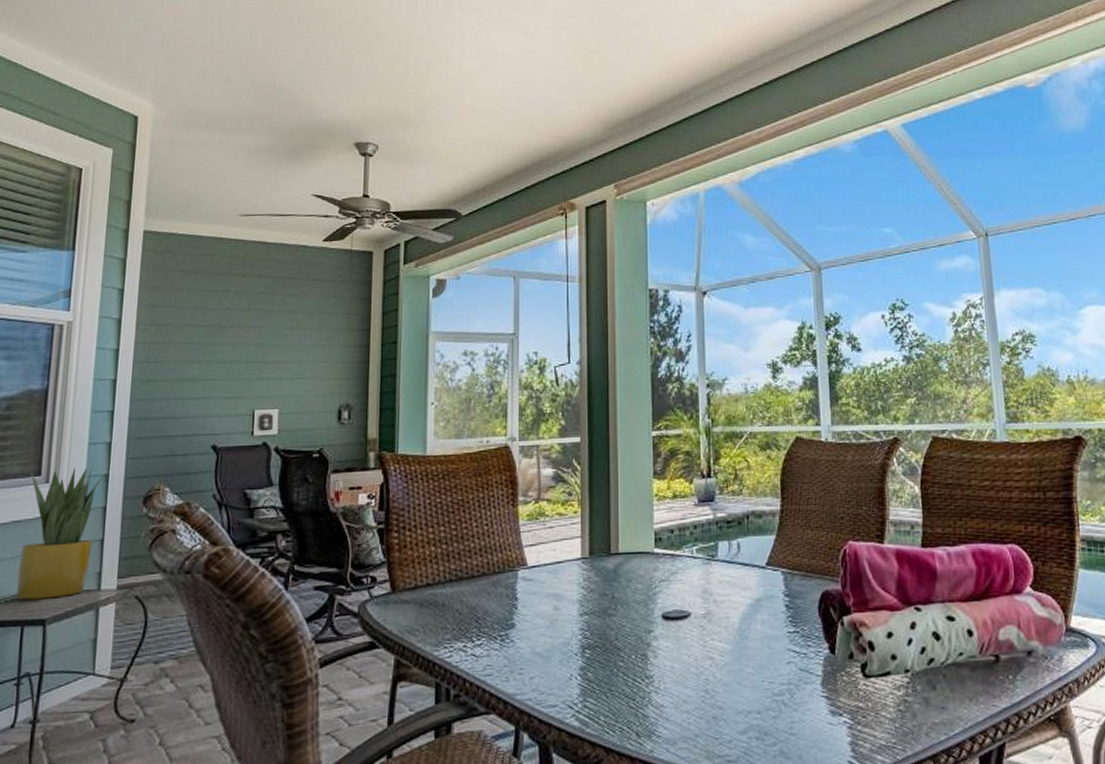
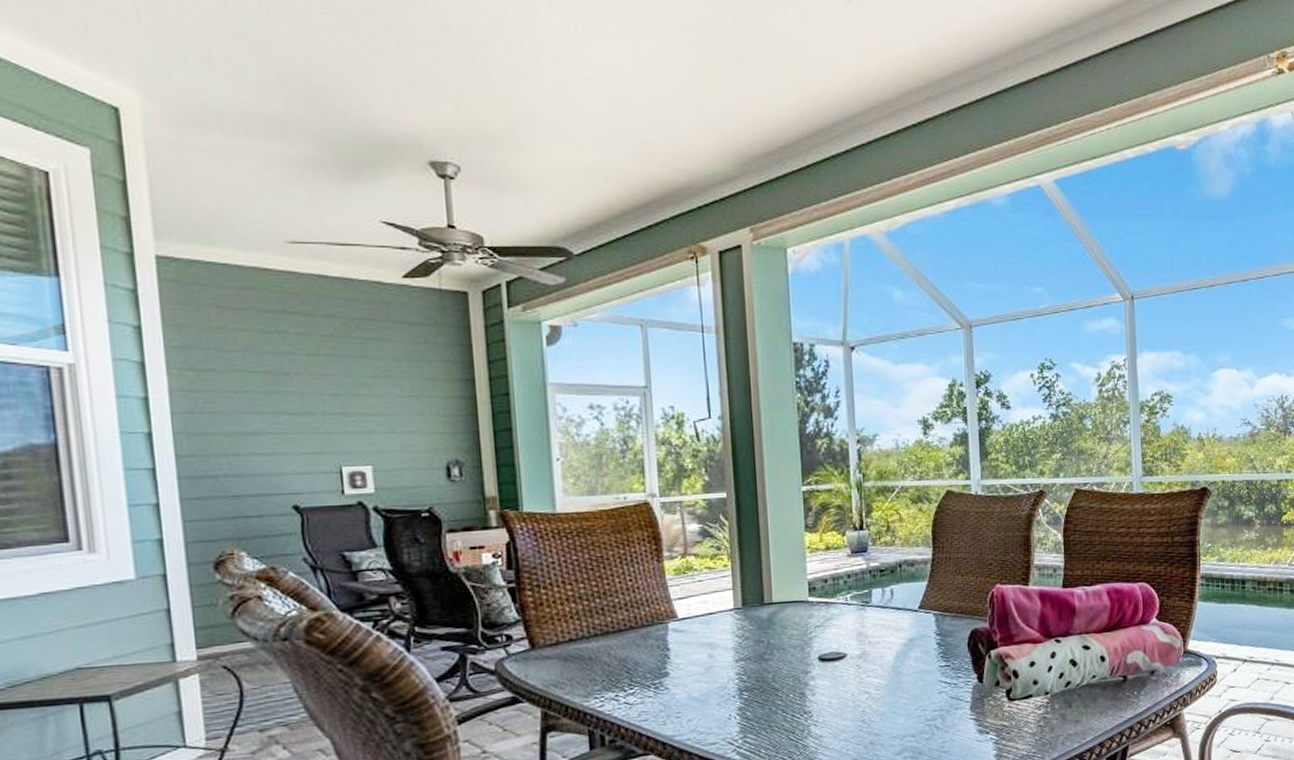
planter: present [16,464,110,601] -> none [53,528,163,678]

